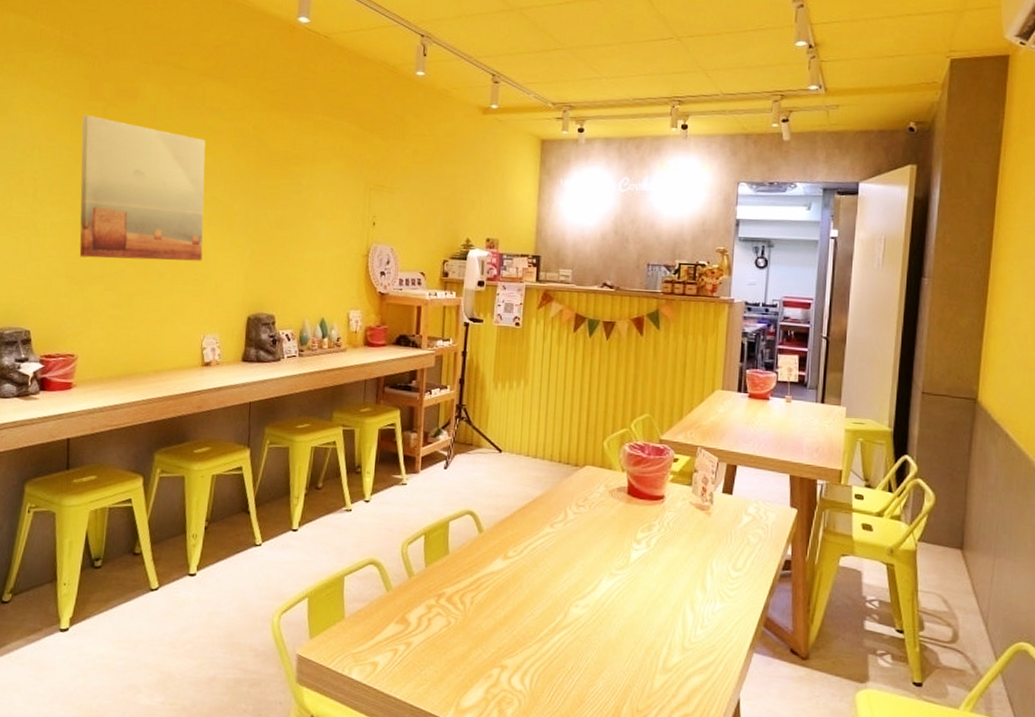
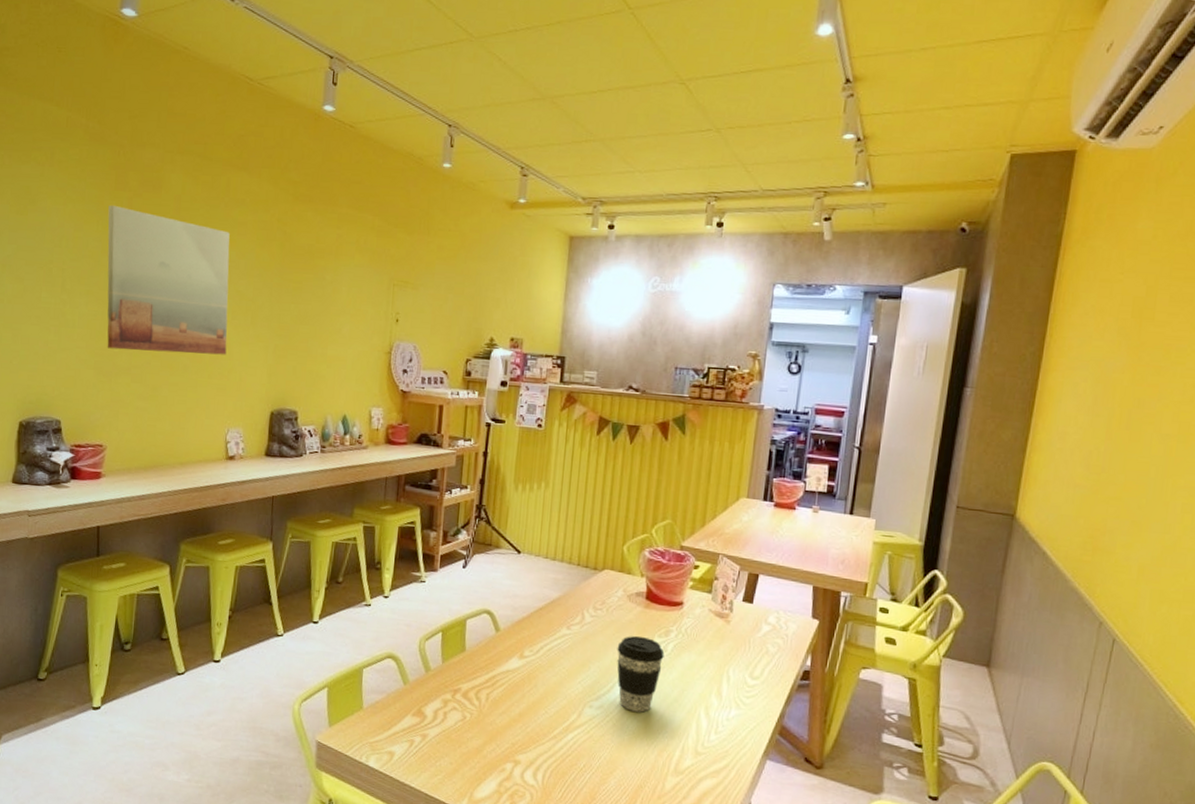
coffee cup: none [601,531,648,610] -> present [617,636,665,713]

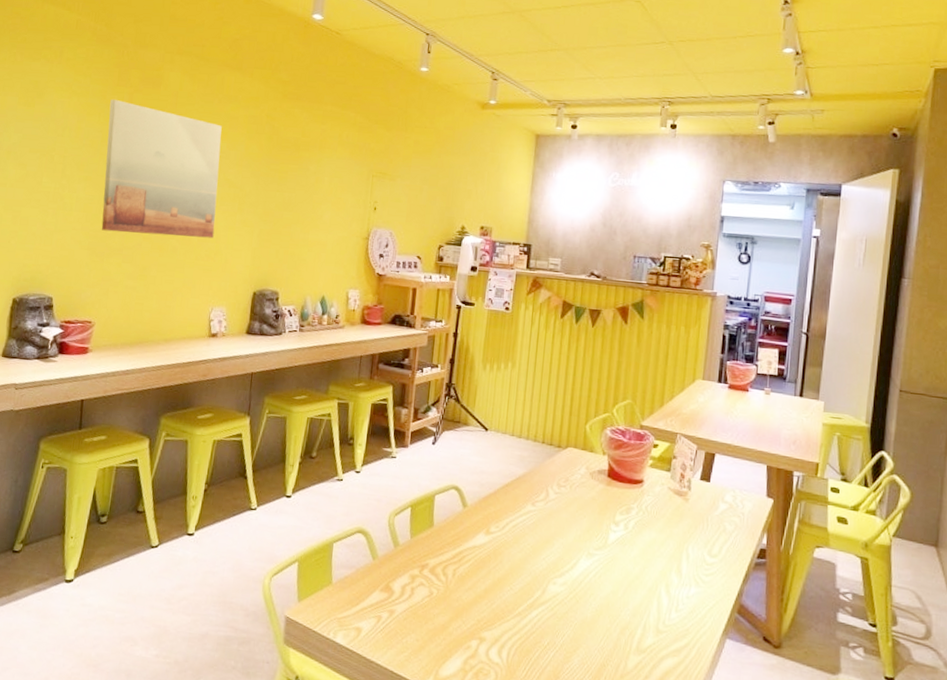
coffee cup: present [617,636,665,713] -> none [580,513,626,590]

